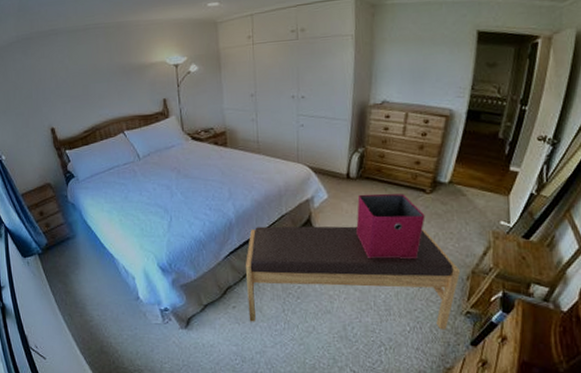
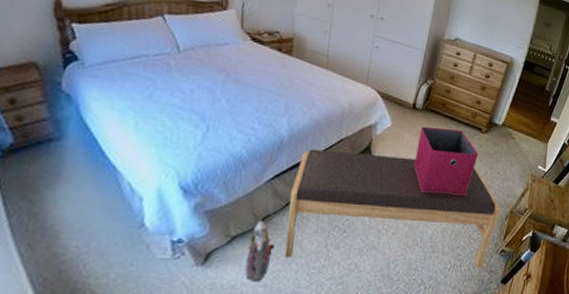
plush toy: none [218,291,239,342] -> present [245,220,275,282]

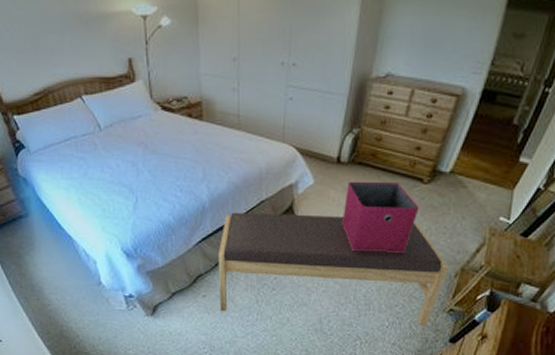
plush toy: present [245,220,275,282] -> none [187,279,210,331]

